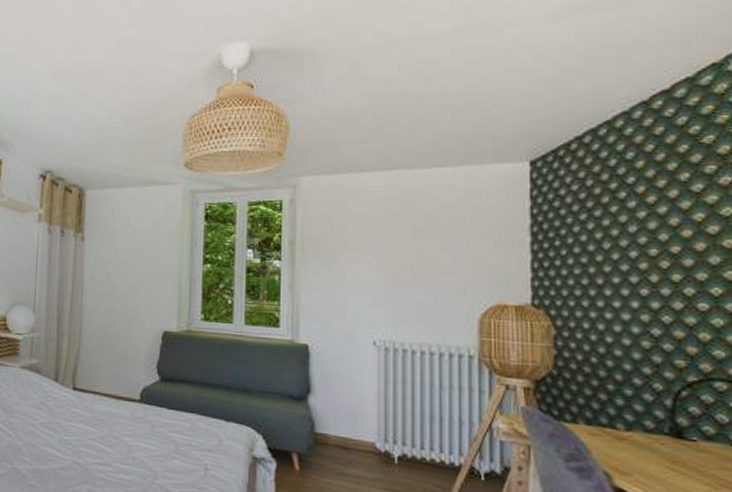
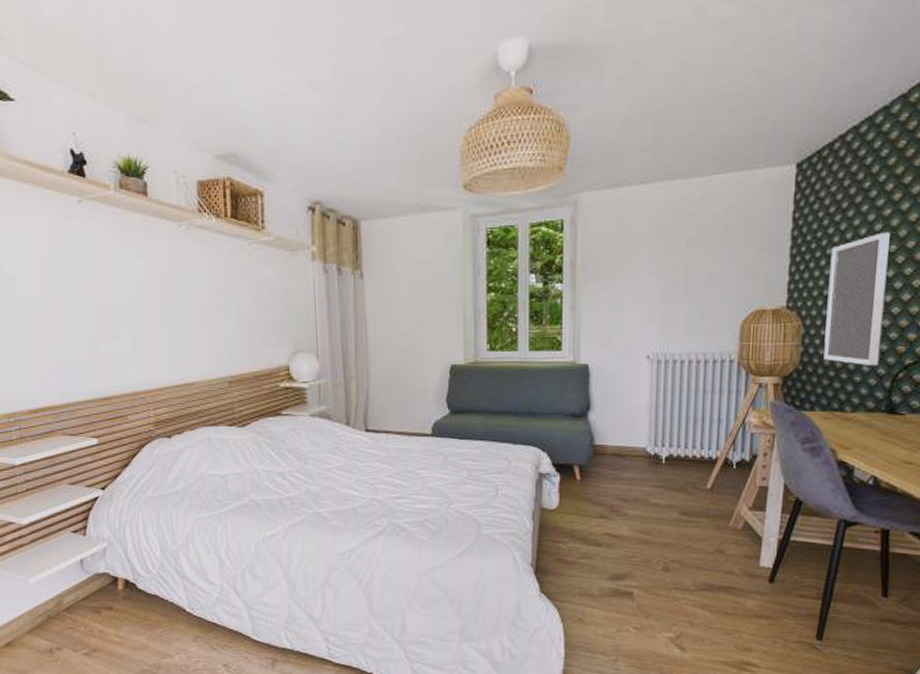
home mirror: none [579,234,654,380] -> present [823,232,890,366]

